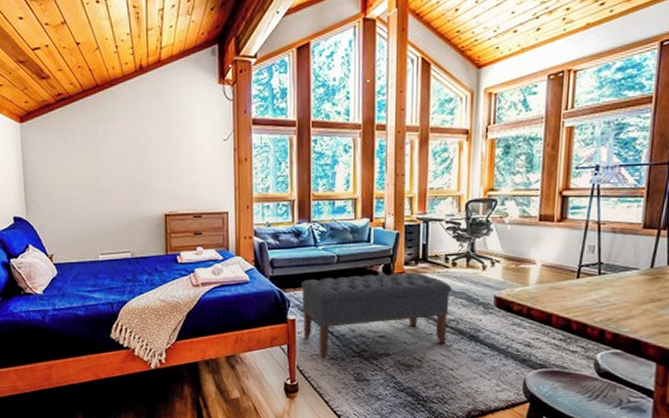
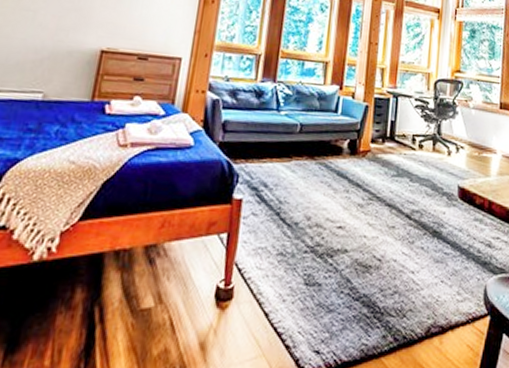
bench: present [301,272,451,358] -> none [249,150,417,253]

